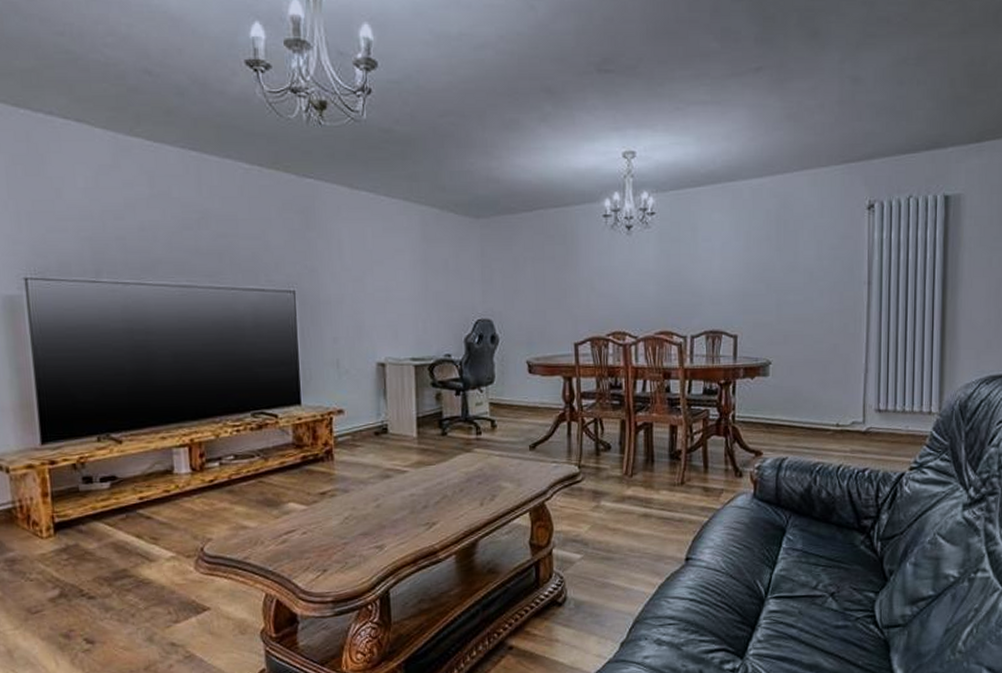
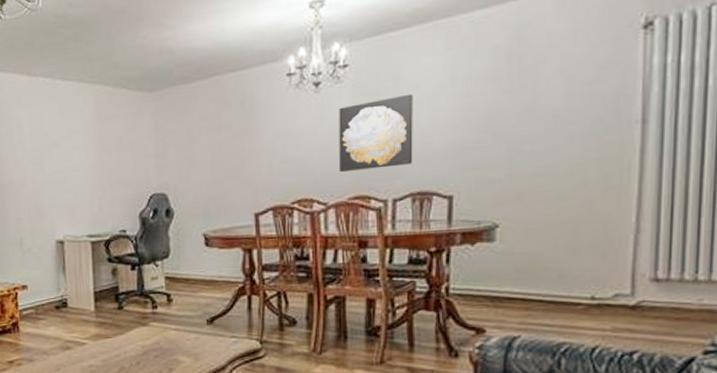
wall art: none [647,244,707,310] -> present [338,93,413,173]

